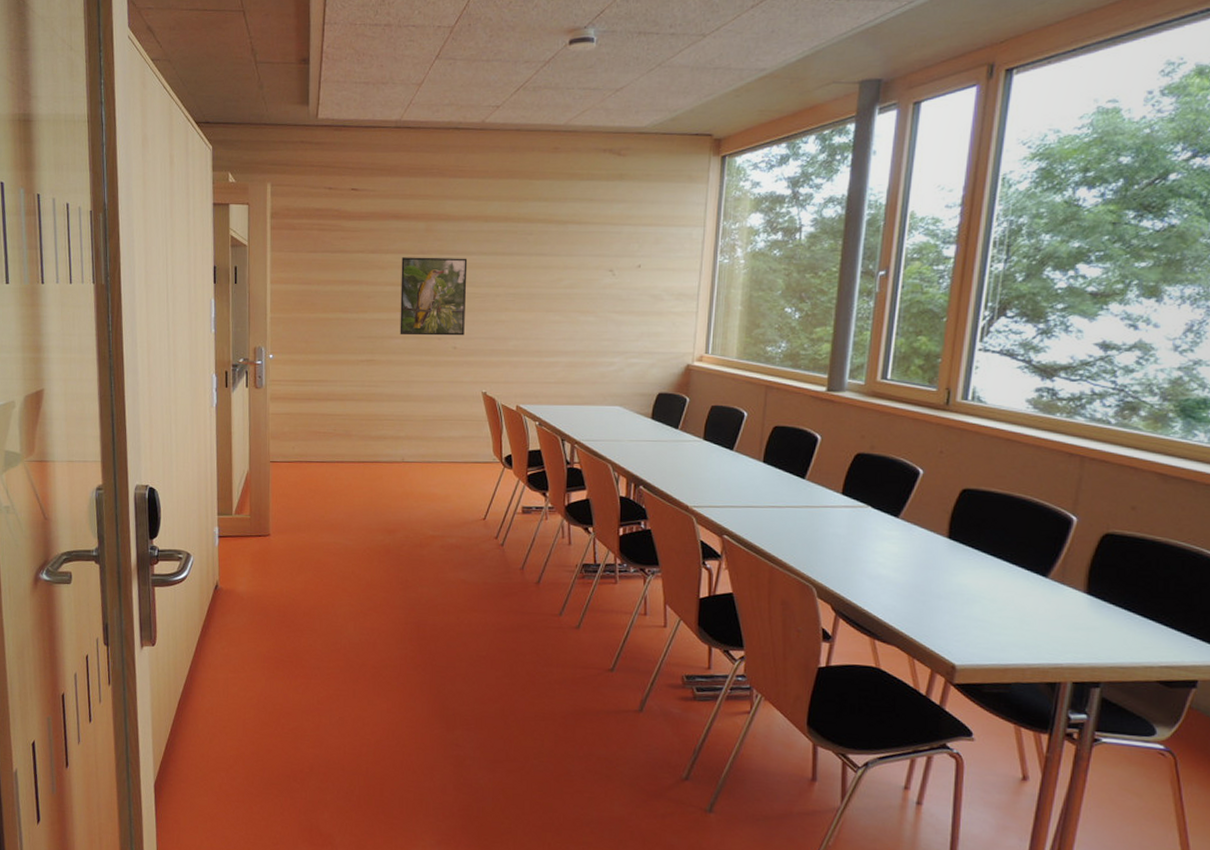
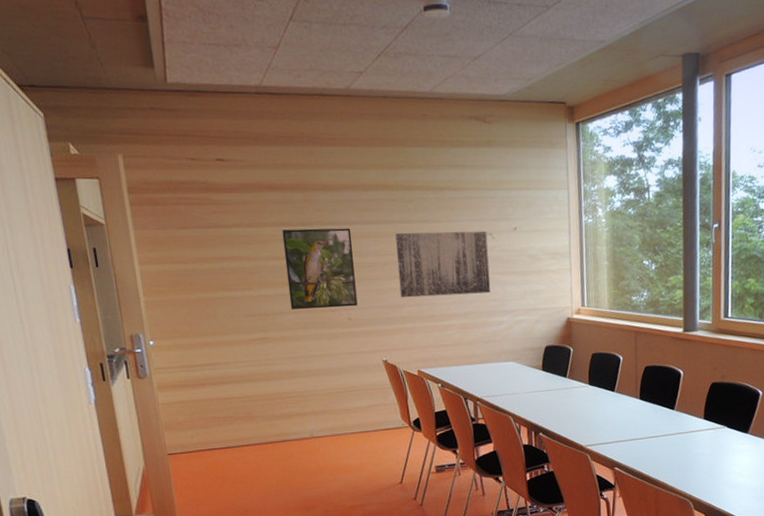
wall art: none [508,265,608,331] -> present [395,231,491,298]

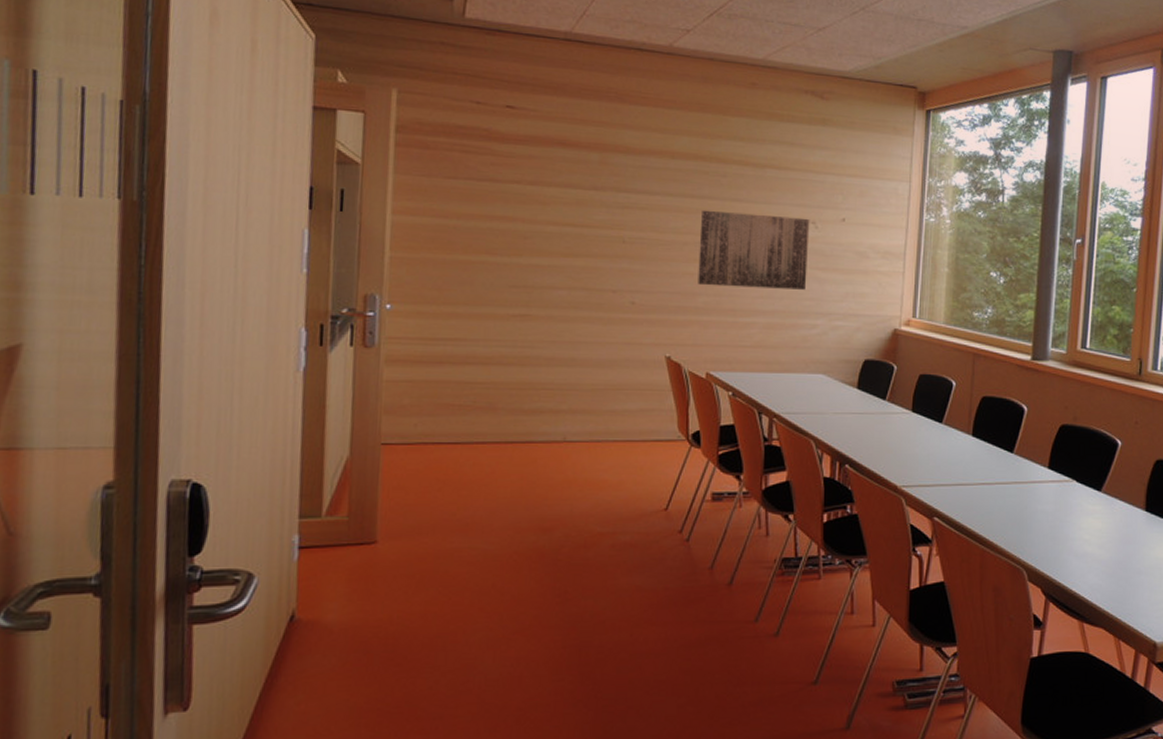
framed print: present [282,228,358,310] -> none [564,192,650,289]

